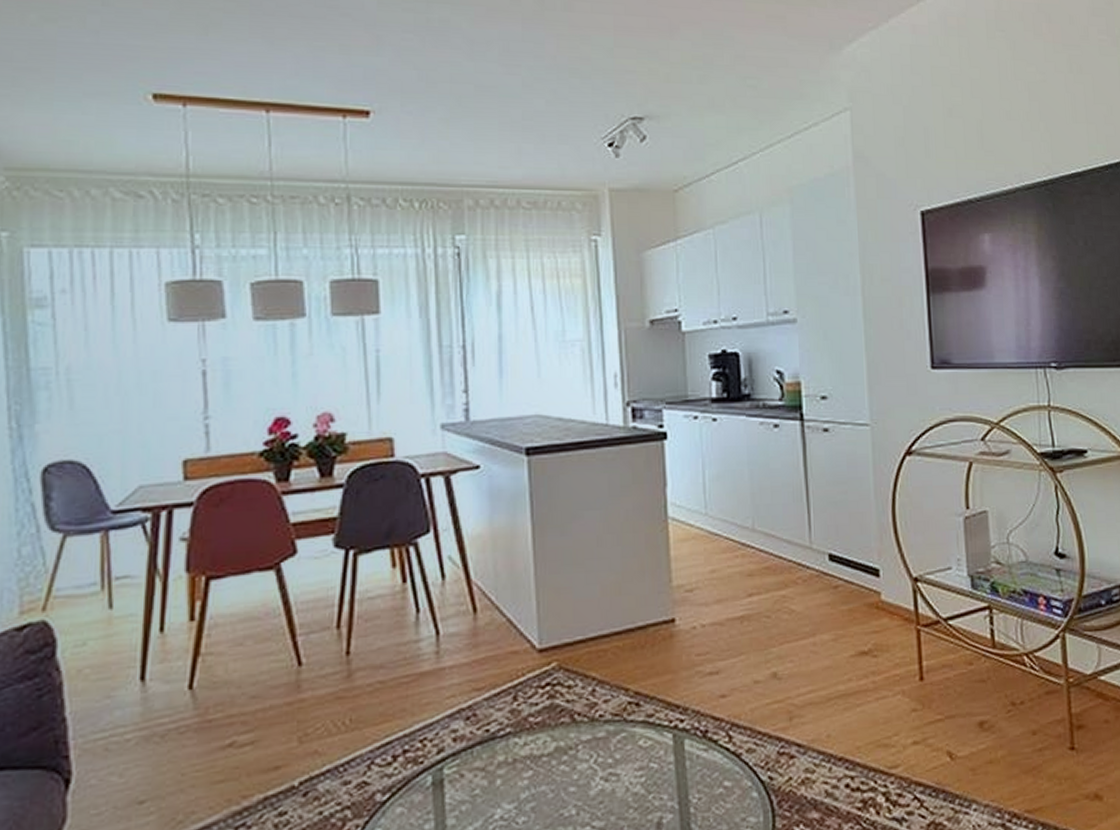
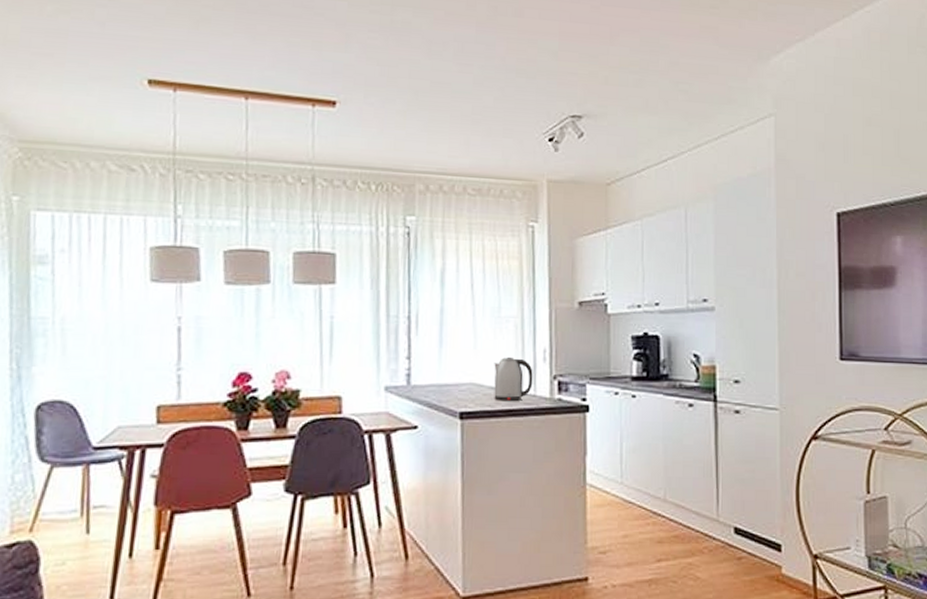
kettle: none [560,384,604,434] -> present [494,356,533,402]

